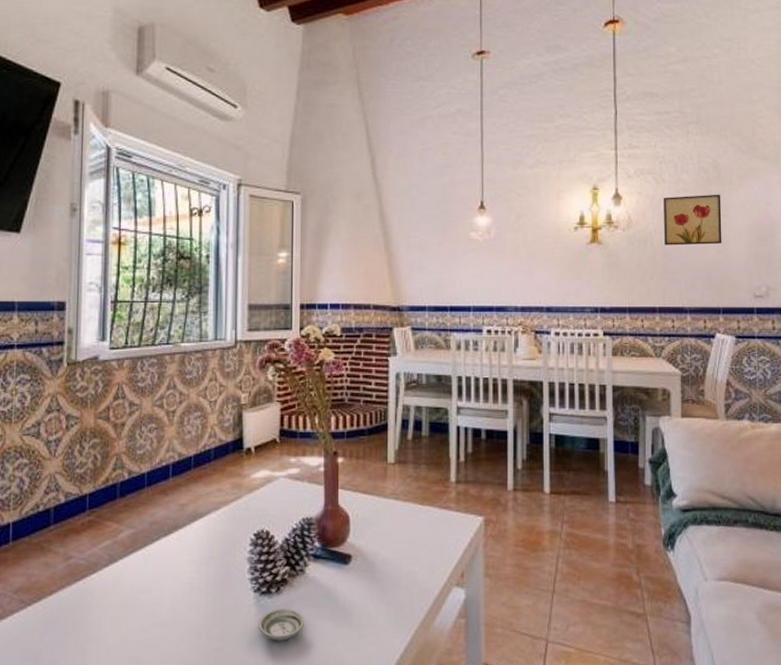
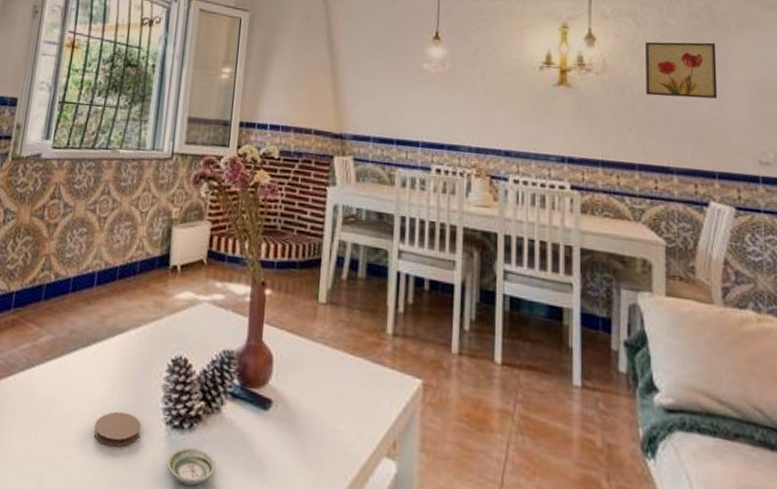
coaster: none [185,588,231,620] -> present [93,411,142,448]

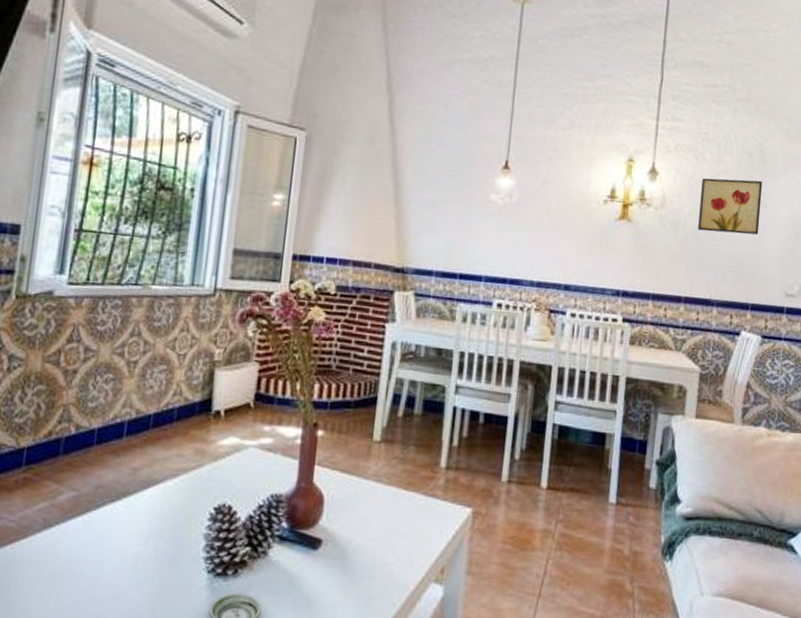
coaster: present [93,411,142,448] -> none [126,565,181,601]

